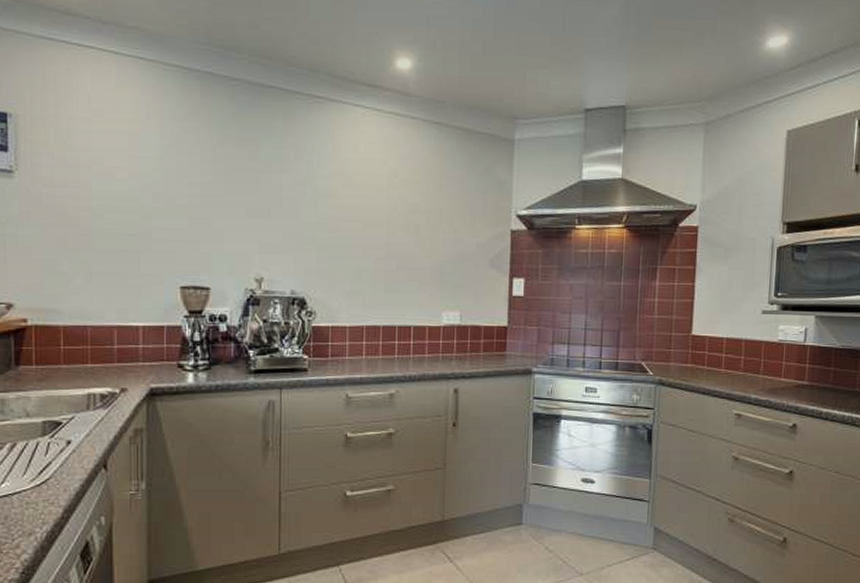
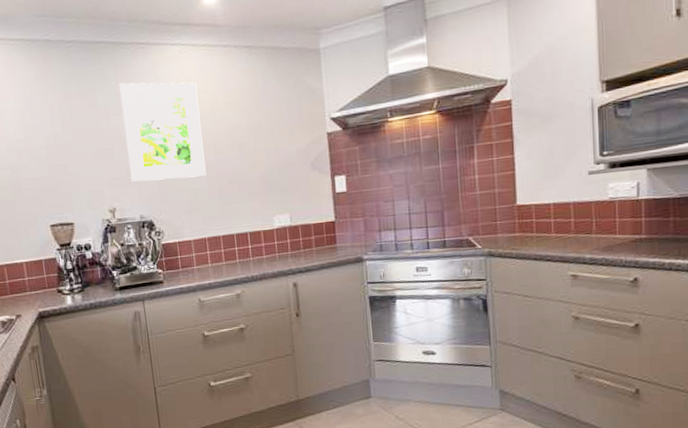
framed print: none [286,137,376,256] -> present [119,82,206,182]

